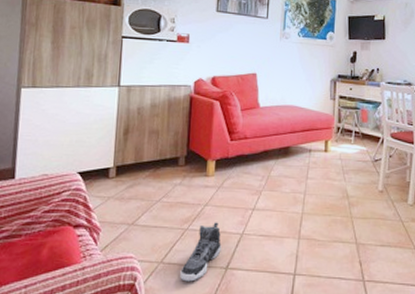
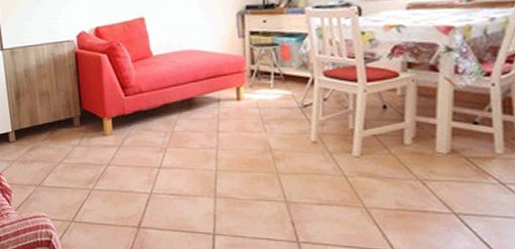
sneaker: present [180,222,222,282] -> none [92,182,131,240]

